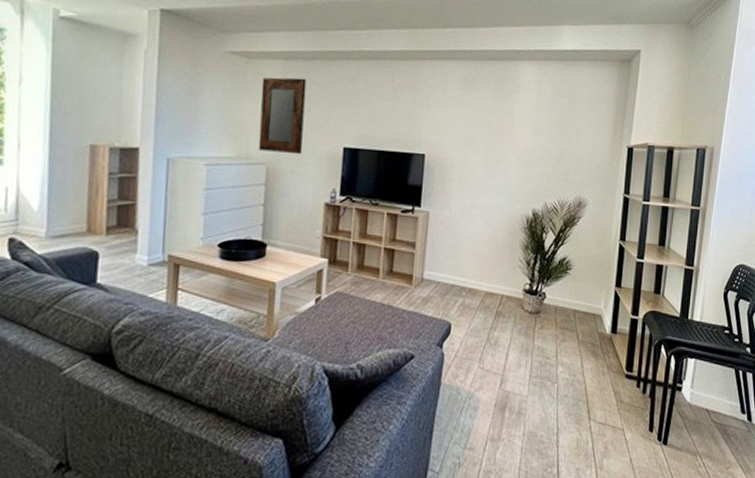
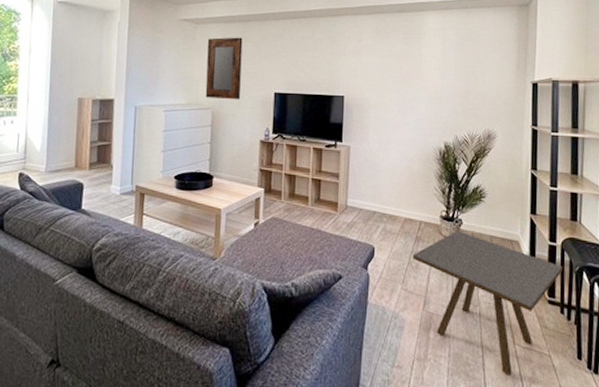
side table: none [492,304,642,451] -> present [413,230,562,376]

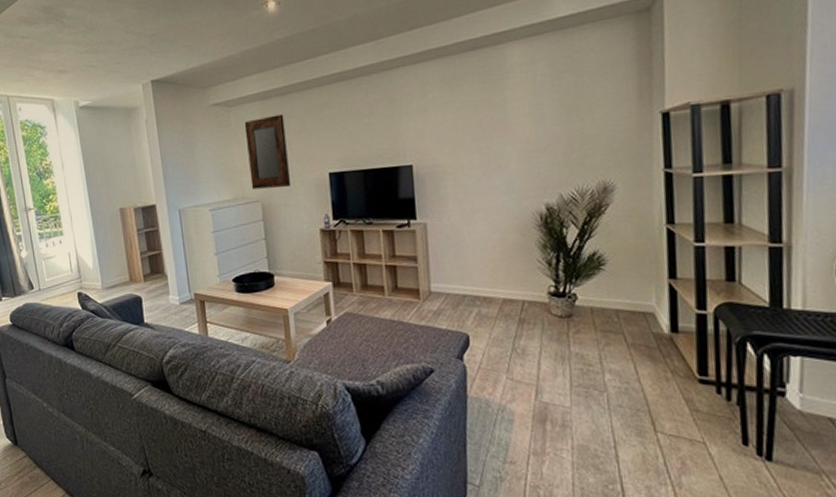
side table: present [413,230,562,376] -> none [517,307,717,467]

